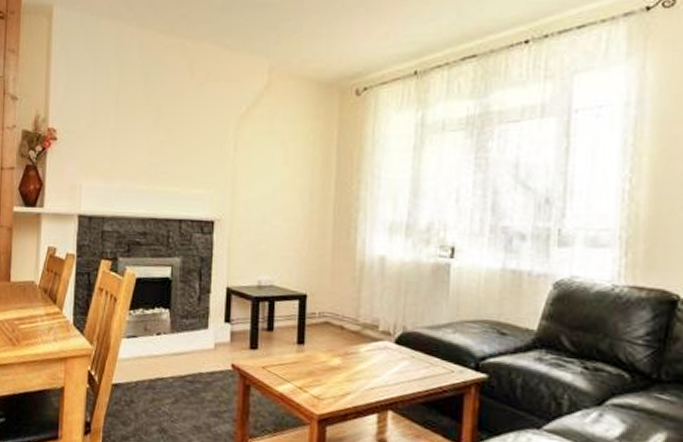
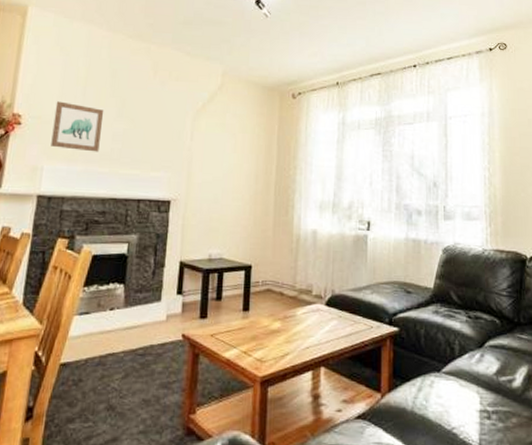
wall art: none [87,113,139,168] -> present [51,101,104,152]

